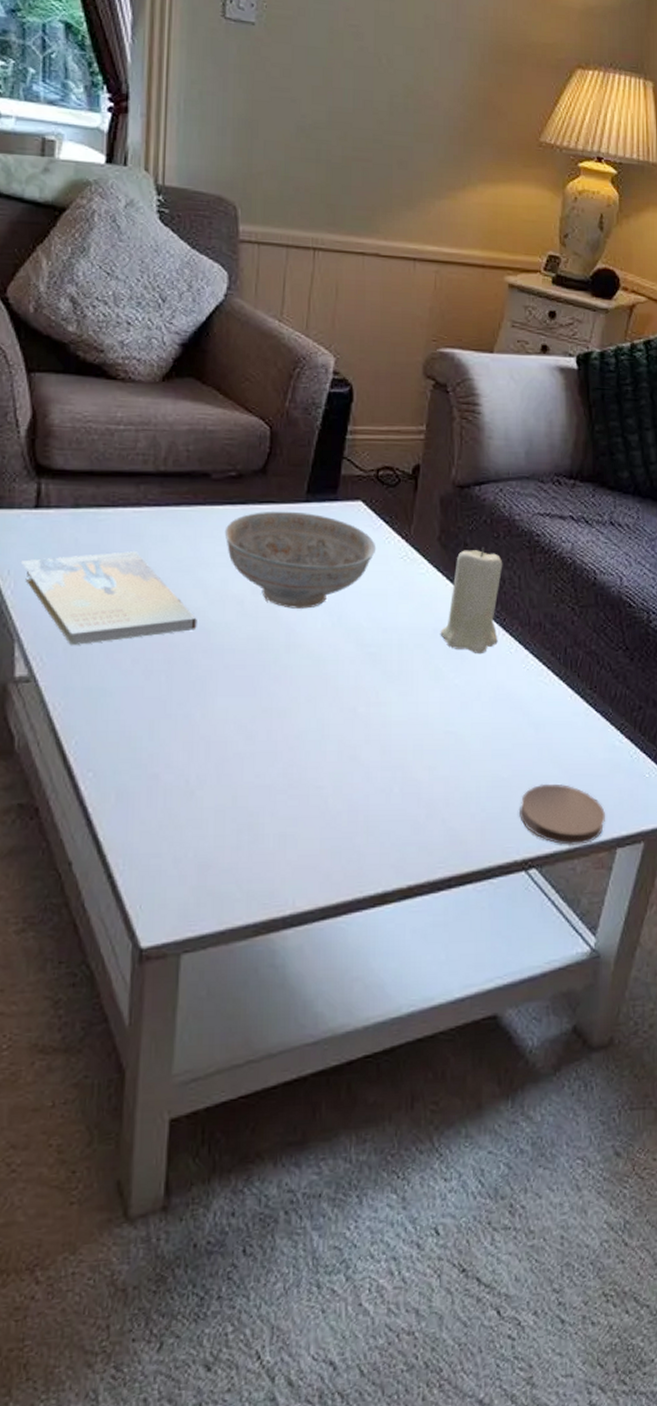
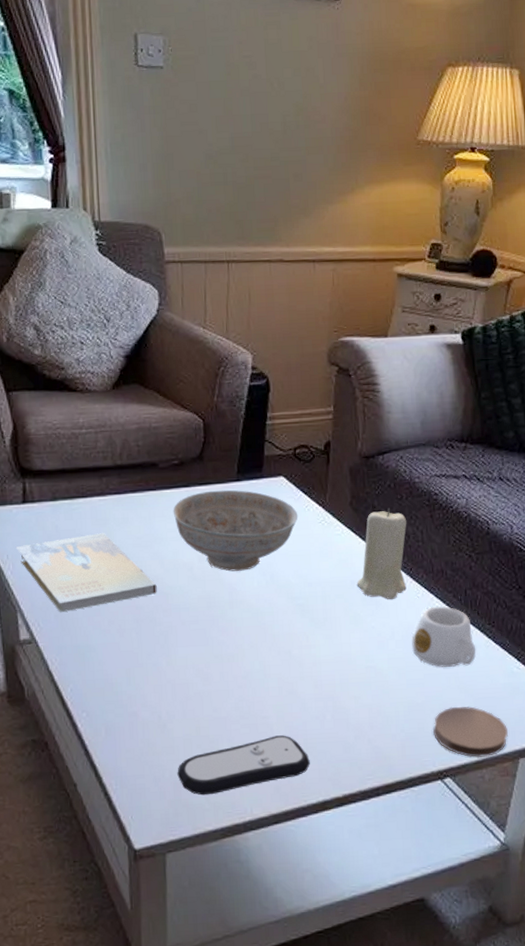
remote control: none [203,810,370,882] -> present [177,735,310,795]
mug: none [499,665,574,736] -> present [411,606,476,667]

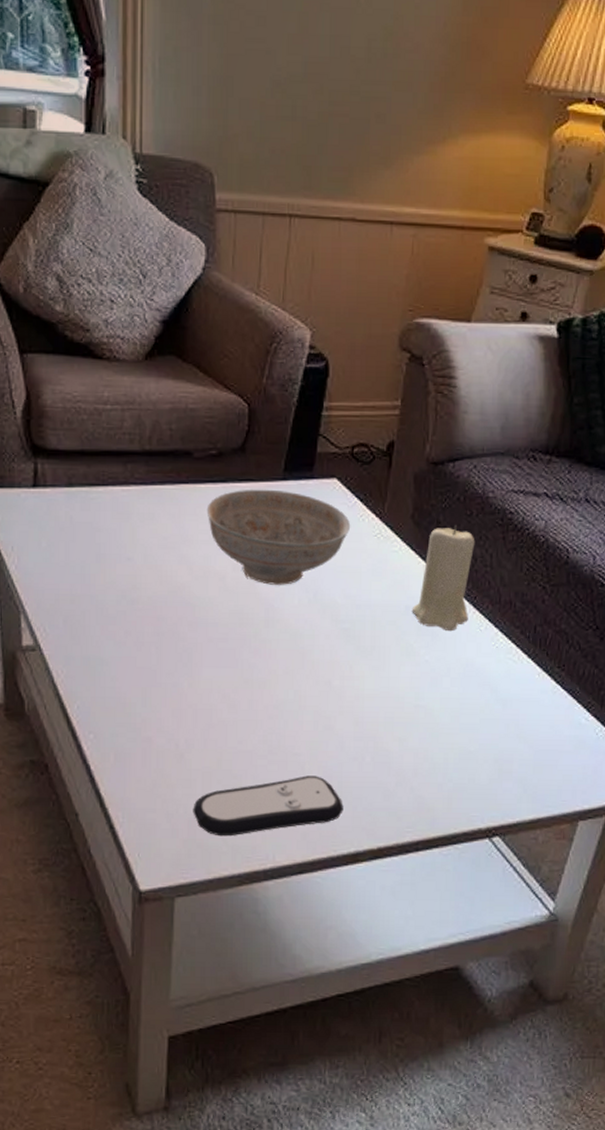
book: present [15,533,157,613] -> none [22,529,183,618]
mug: present [411,606,476,667] -> none [468,643,541,713]
coaster: present [432,706,508,758] -> none [484,757,568,817]

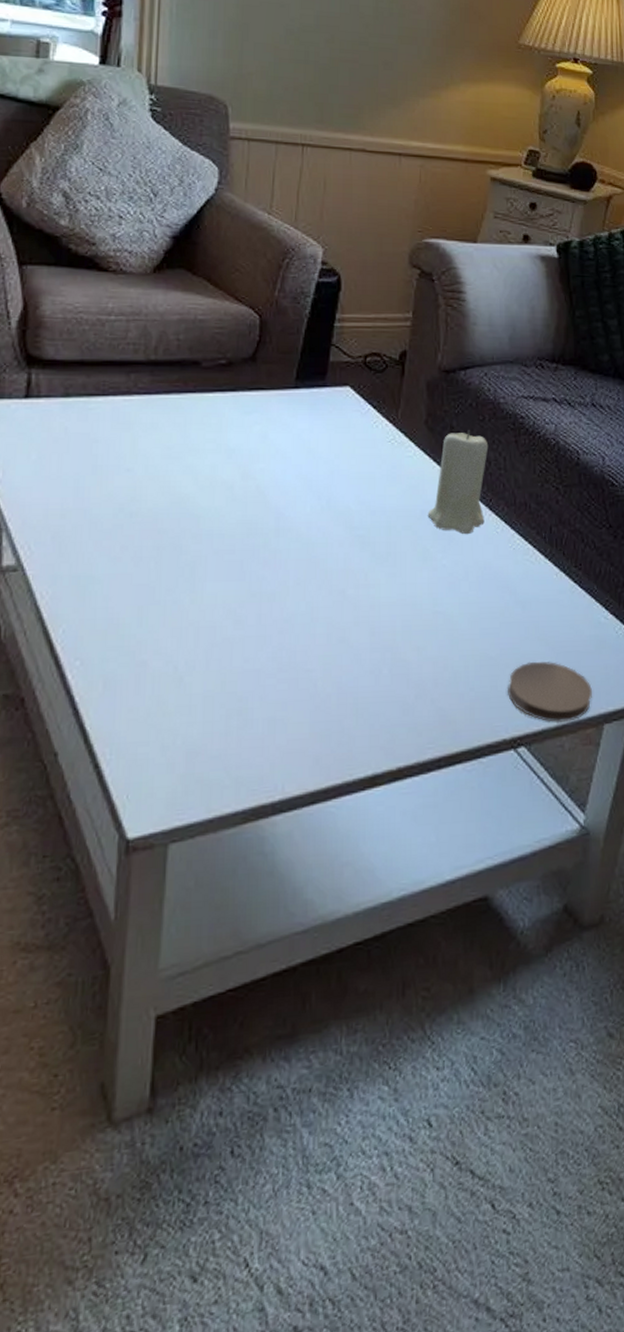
remote control: present [193,775,343,837] -> none [192,693,360,768]
decorative bowl: present [206,489,351,585] -> none [214,397,365,493]
coaster: none [484,757,568,817] -> present [507,661,592,723]

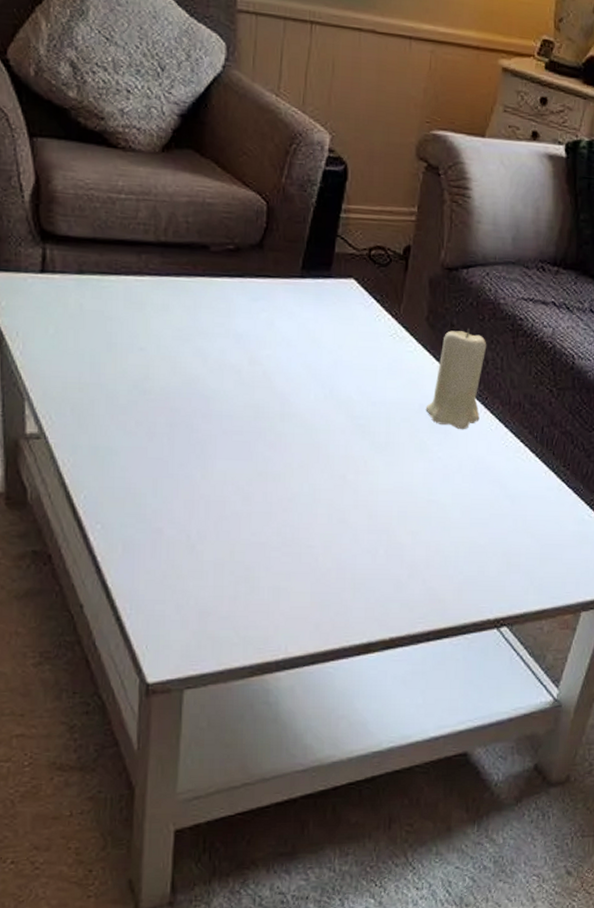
coaster: present [507,661,592,723] -> none [493,551,572,608]

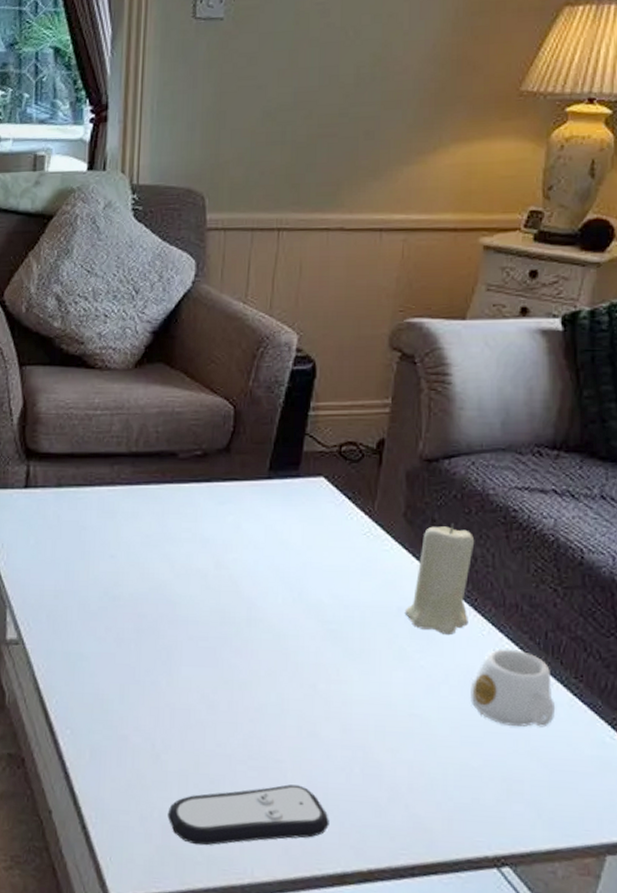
remote control: none [204,567,357,628] -> present [167,784,329,846]
mug: none [478,442,548,509] -> present [469,649,556,728]

